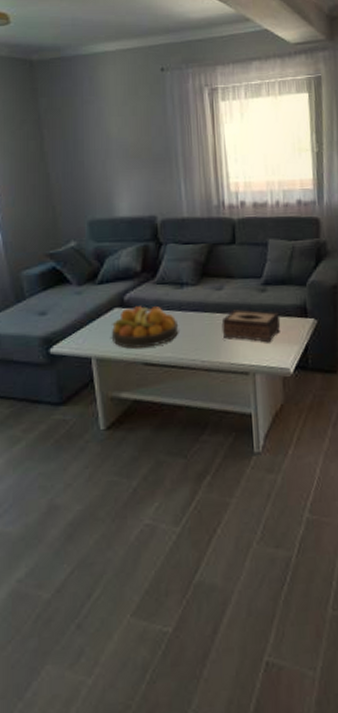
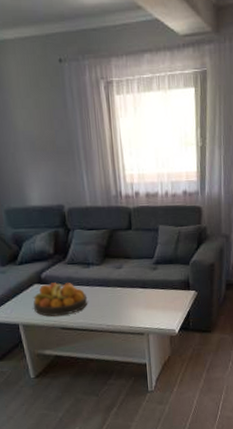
tissue box: present [221,309,281,343] -> none [122,284,169,311]

